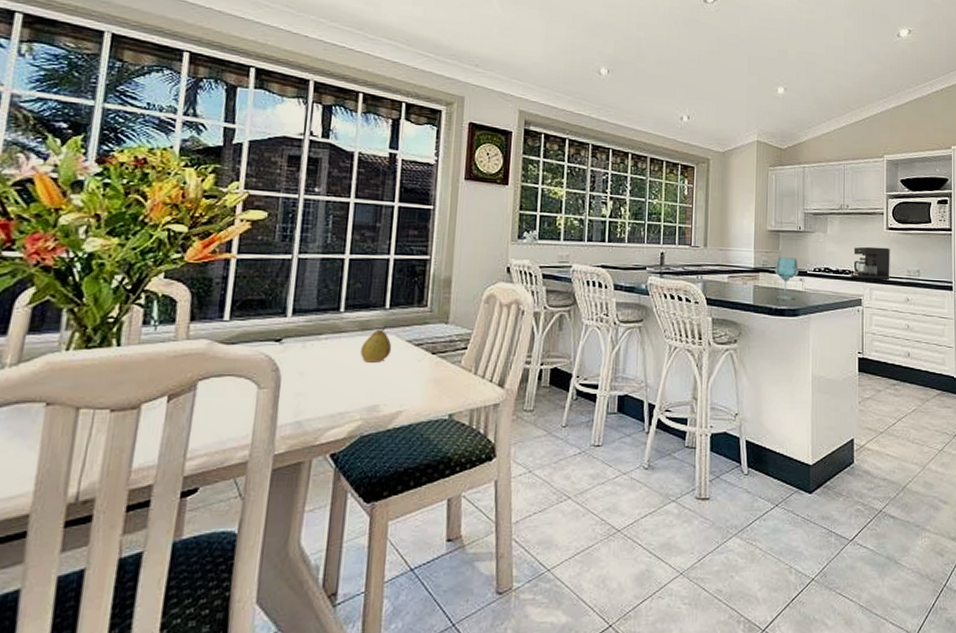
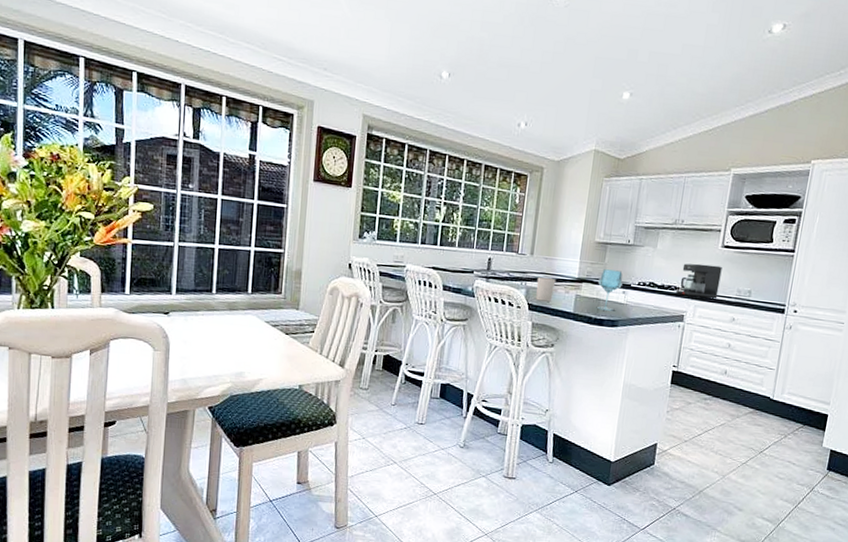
fruit: present [361,325,392,363] -> none [229,307,254,338]
cup: none [713,270,735,295] -> present [536,277,557,302]

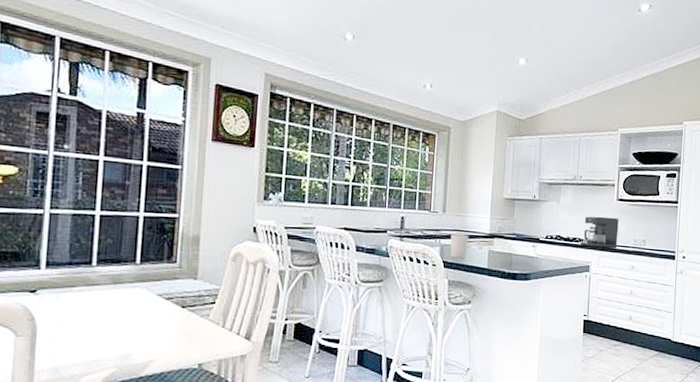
wine glass: present [596,269,623,311] -> none [509,224,532,265]

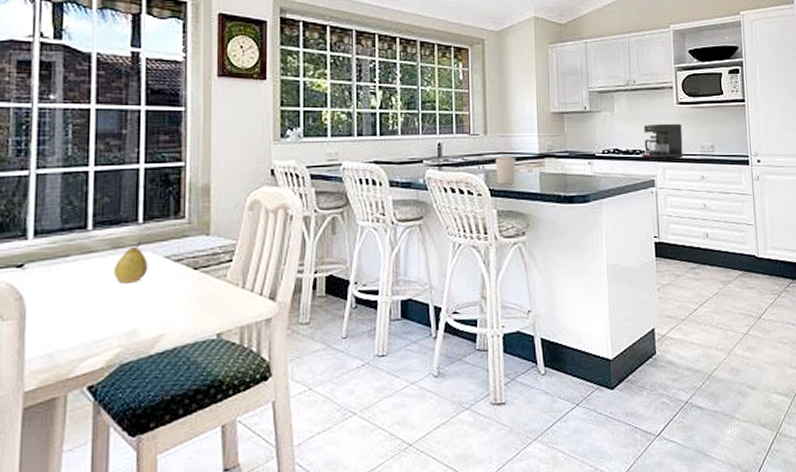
fruit: none [113,279,143,315] -> present [114,241,149,284]

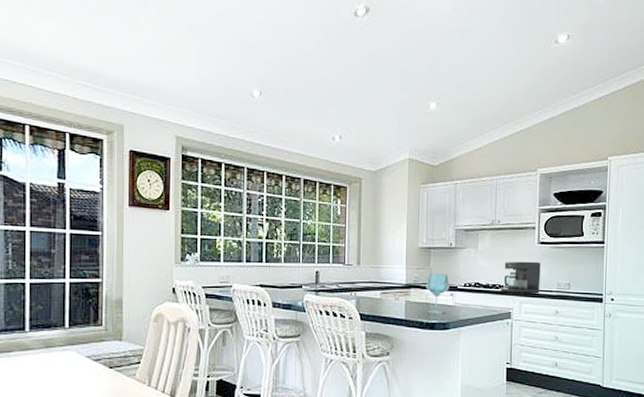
fruit: present [114,241,149,284] -> none [47,342,74,376]
cup: present [495,158,519,185] -> none [366,287,387,310]
wine glass: none [561,140,586,186] -> present [426,273,449,314]

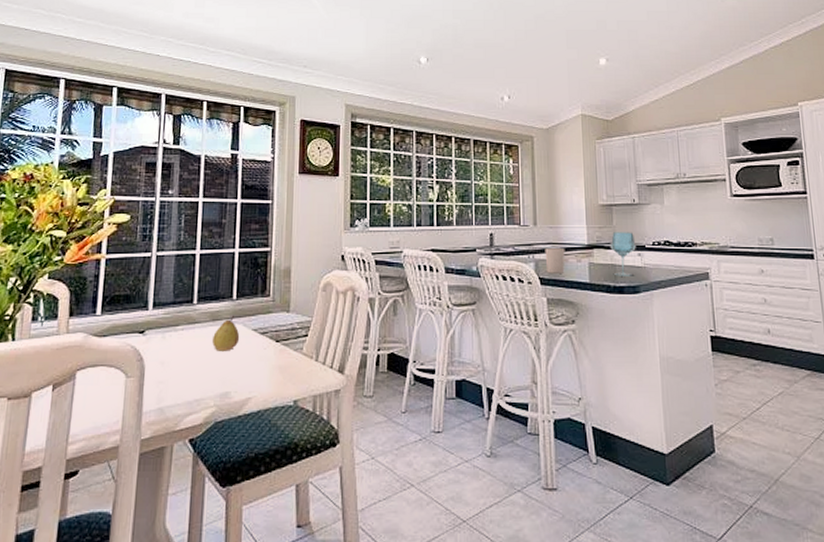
fruit: none [47,342,74,376] -> present [212,315,240,351]
cup: none [366,287,387,310] -> present [545,248,568,273]
coffee maker: present [501,261,541,294] -> none [694,216,740,251]

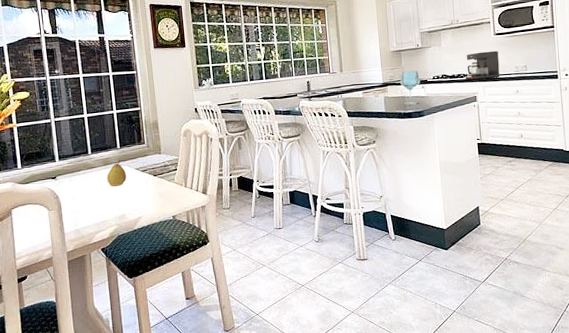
cup: present [545,248,568,273] -> none [350,88,369,108]
coffee maker: none [694,216,740,251] -> present [465,50,500,81]

